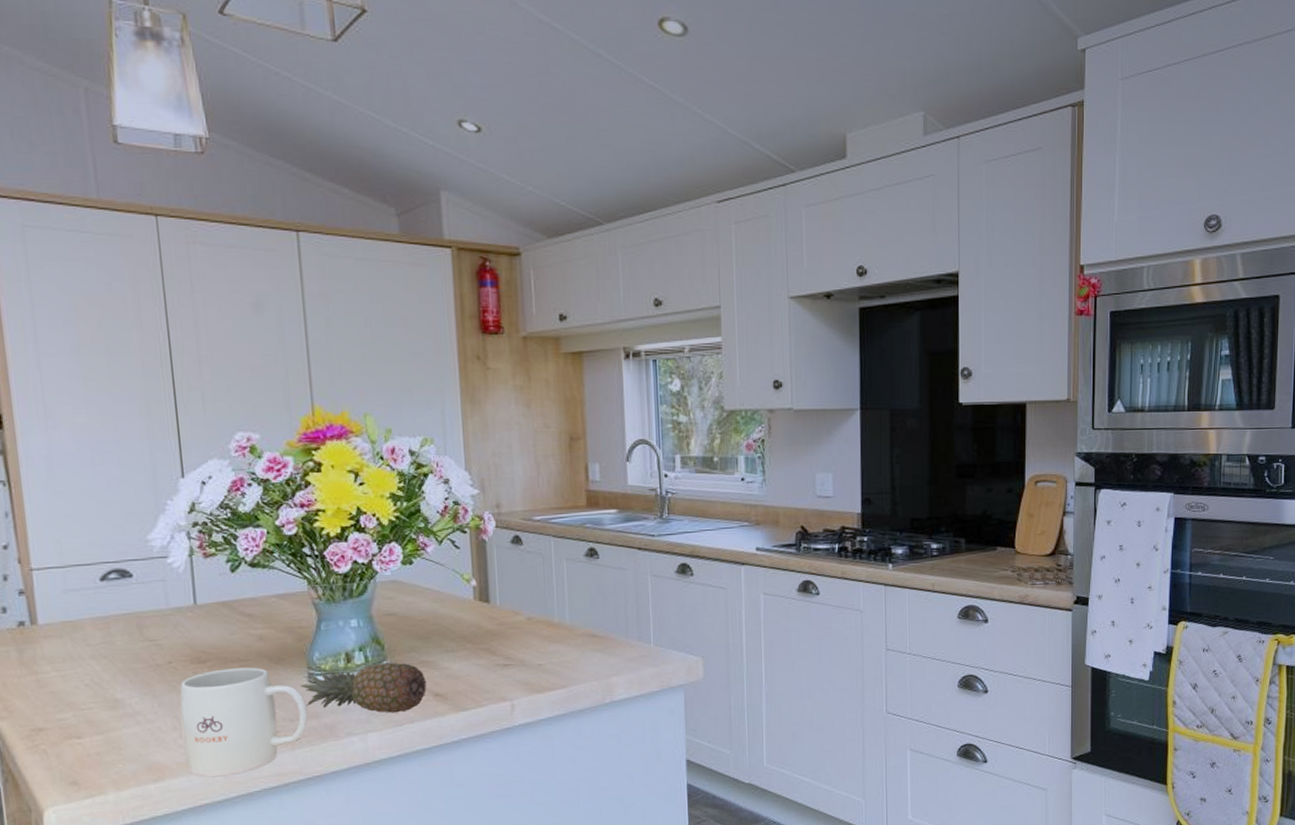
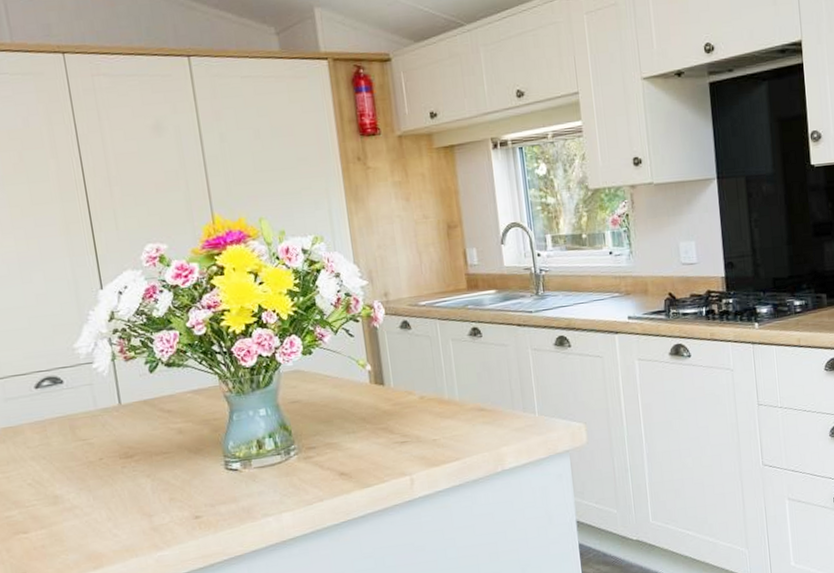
mug: present [179,667,308,778] -> none [111,458,228,563]
fruit: present [301,662,427,713] -> none [218,446,333,494]

